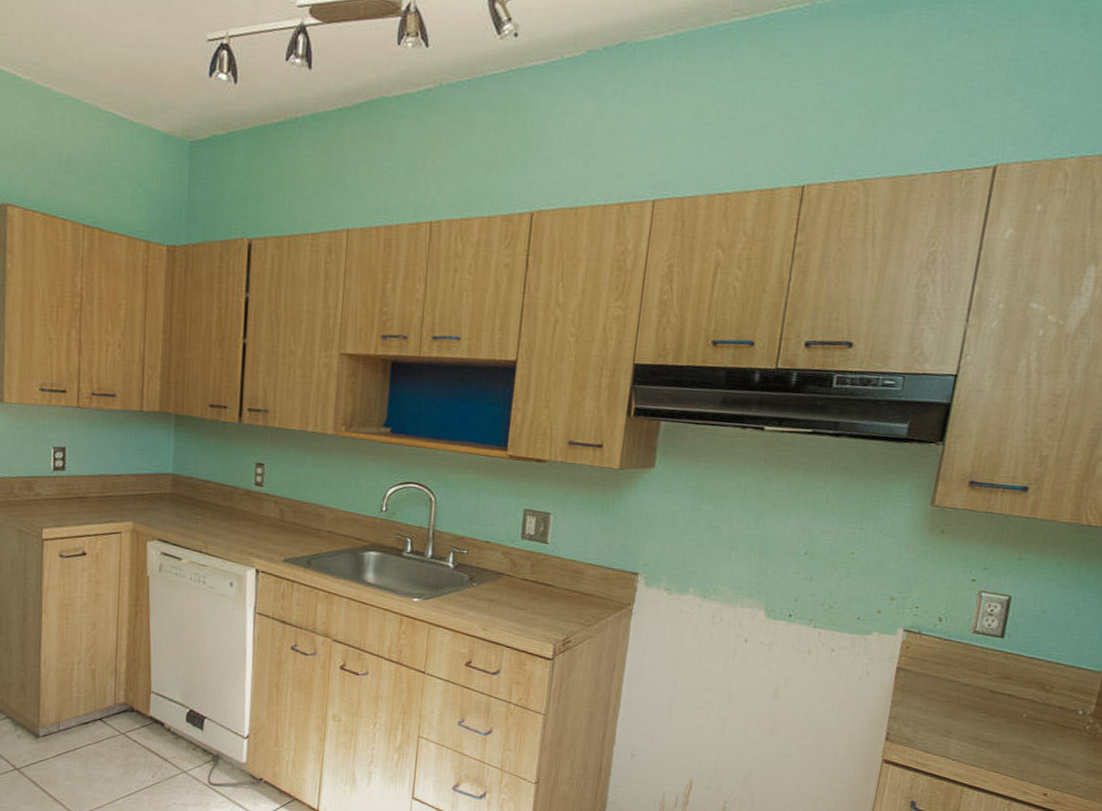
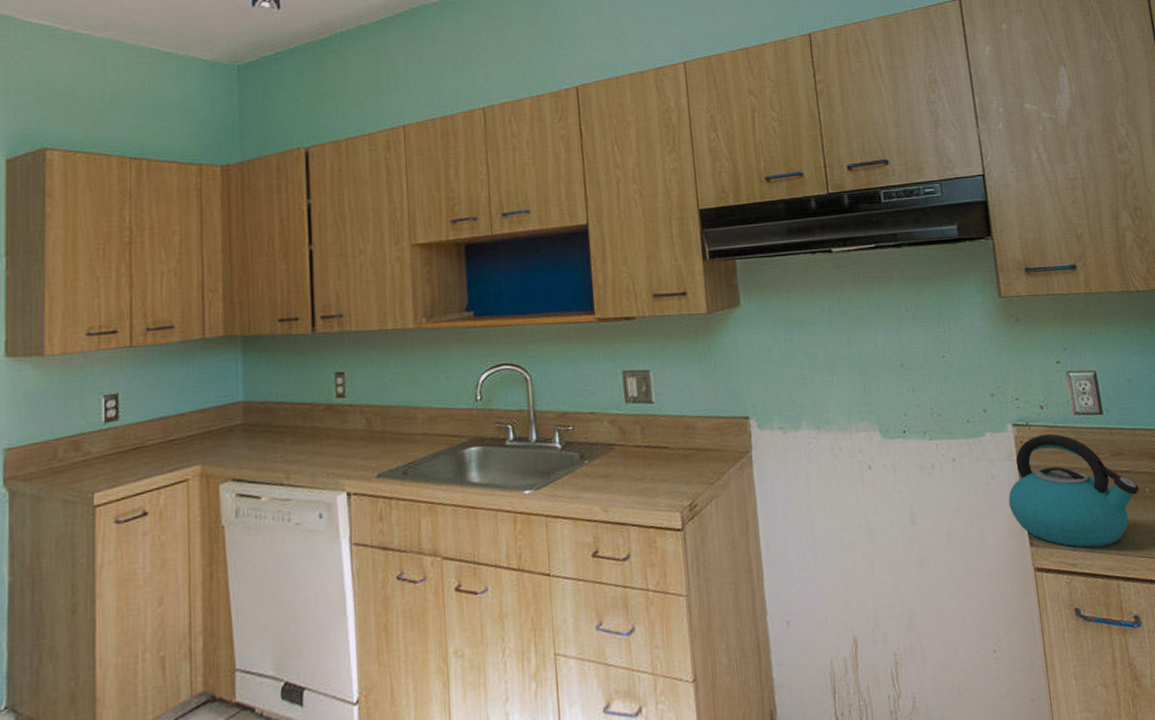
kettle: none [875,644,1017,756] -> present [1008,433,1139,548]

